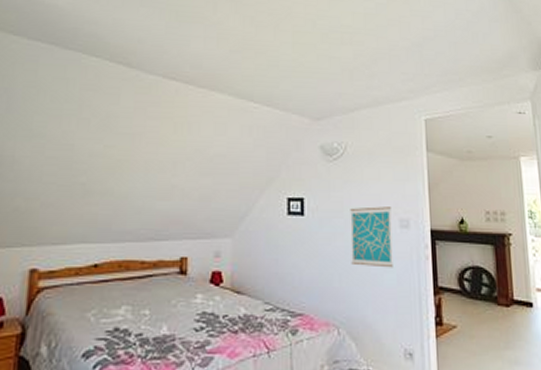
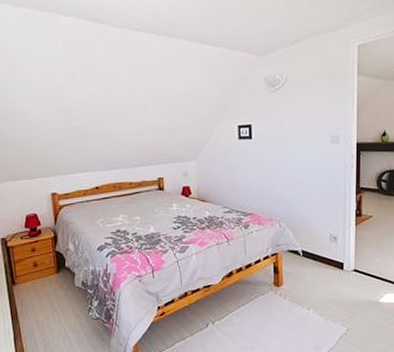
wall art: present [350,206,393,268] -> none [290,126,324,176]

